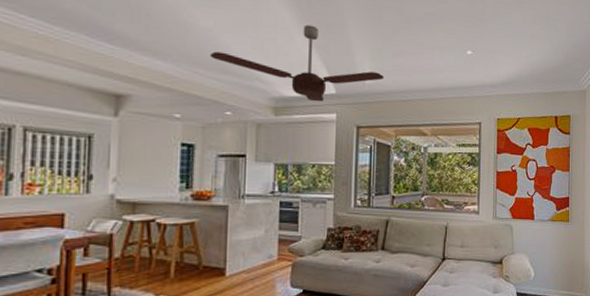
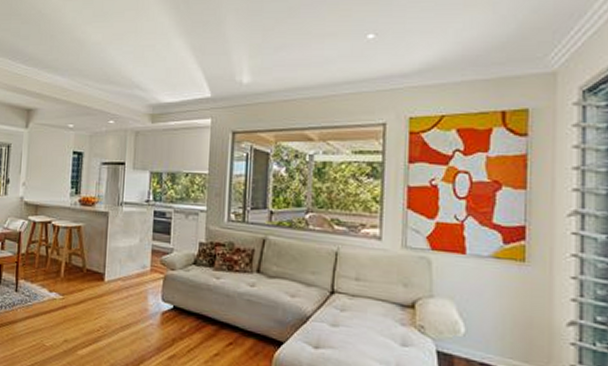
ceiling fan: present [209,24,384,102] -> none [97,27,263,107]

